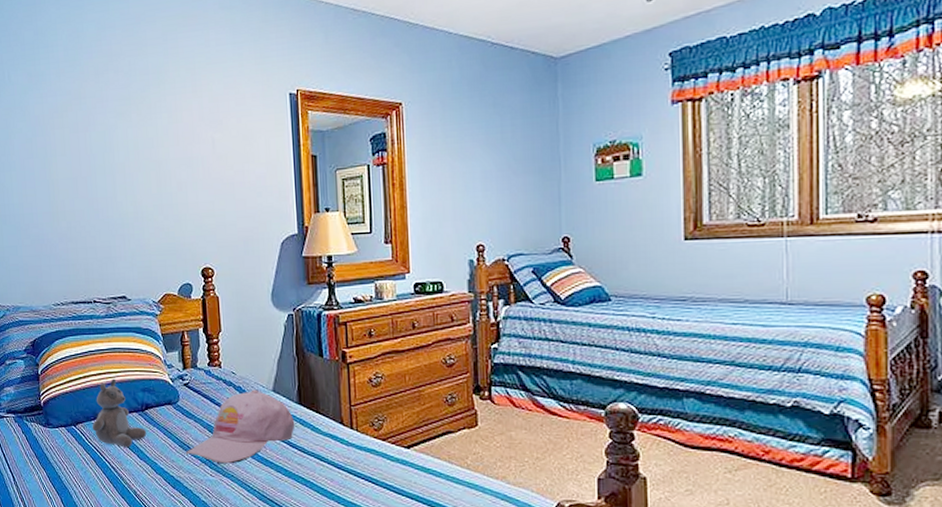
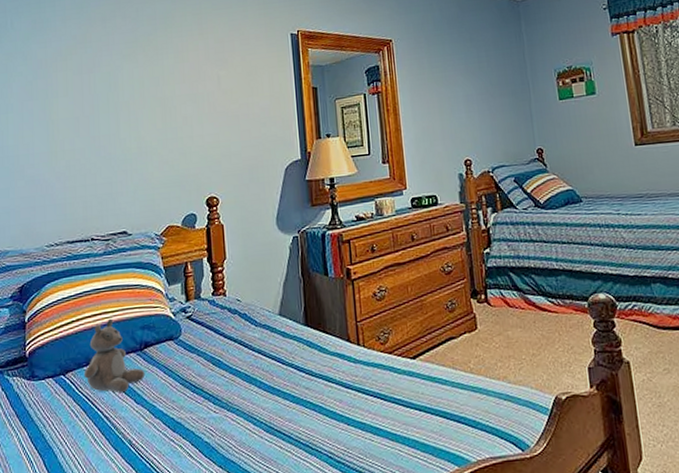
baseball cap: present [185,389,295,464] -> none [187,315,302,398]

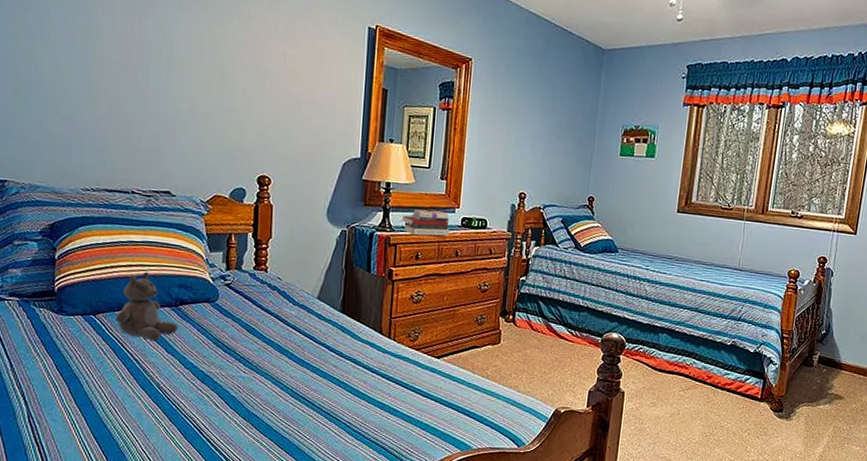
books: none [351,196,402,228] -> present [401,209,450,238]

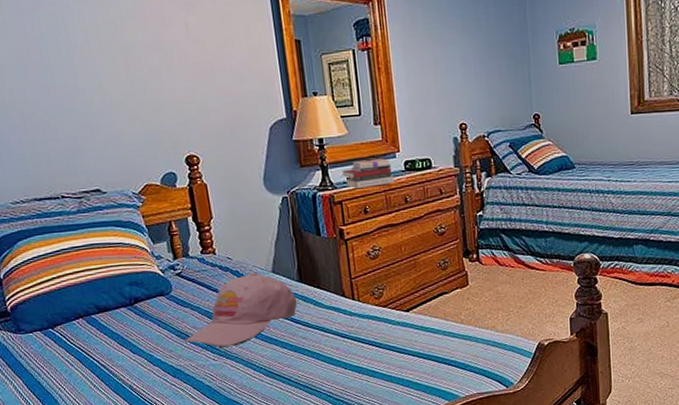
stuffed animal: present [115,271,179,341] -> none [73,275,139,344]
baseball cap: none [219,295,336,363] -> present [183,272,298,347]

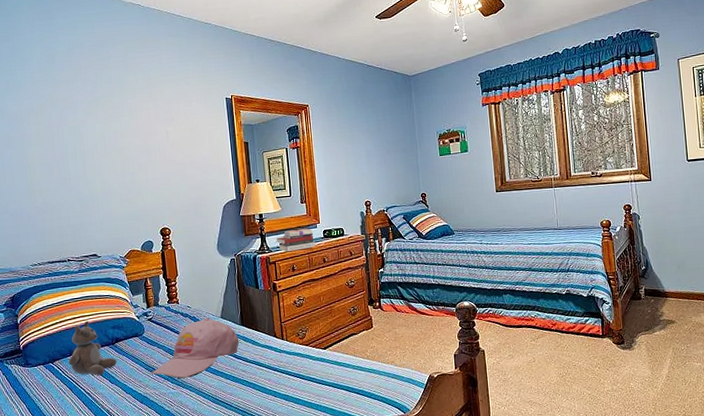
stuffed animal: none [73,275,139,344] -> present [68,320,117,376]

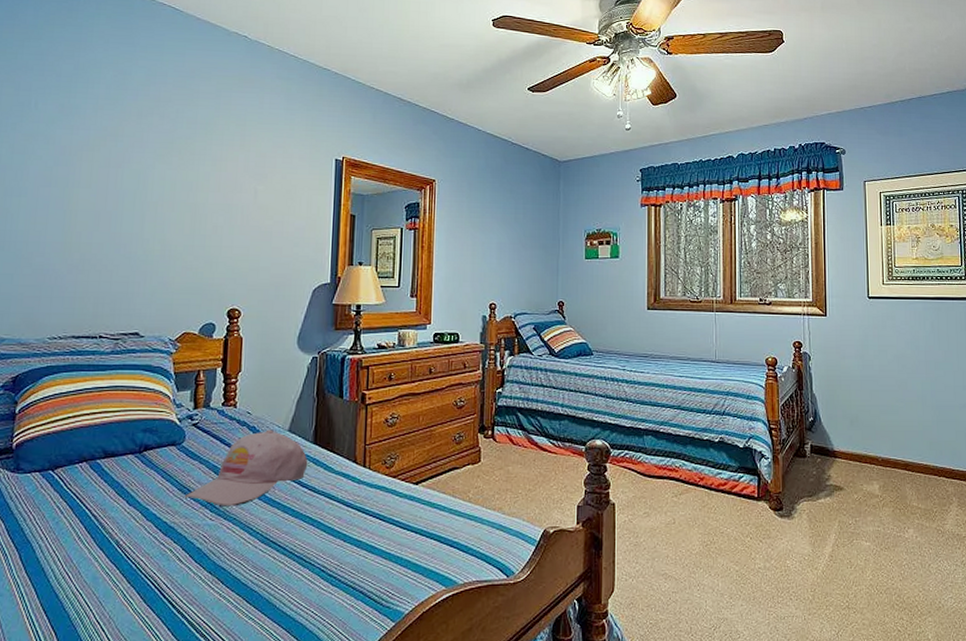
stuffed animal: present [68,320,117,376] -> none [74,418,142,493]
books: present [276,228,316,252] -> none [373,328,422,356]

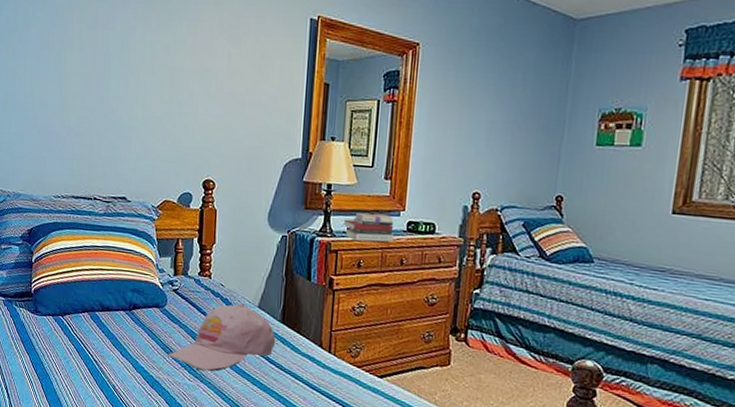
books: none [373,328,422,356] -> present [343,212,394,244]

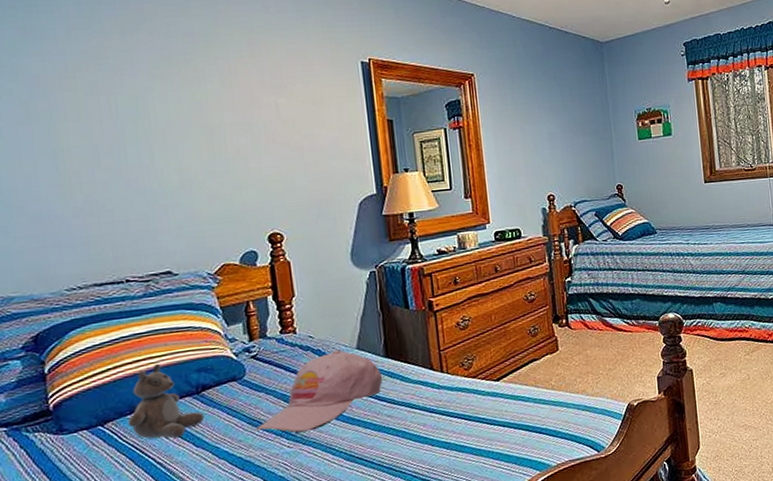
stuffed animal: none [79,275,132,344] -> present [127,363,205,439]
books: present [343,212,394,244] -> none [432,230,485,261]

